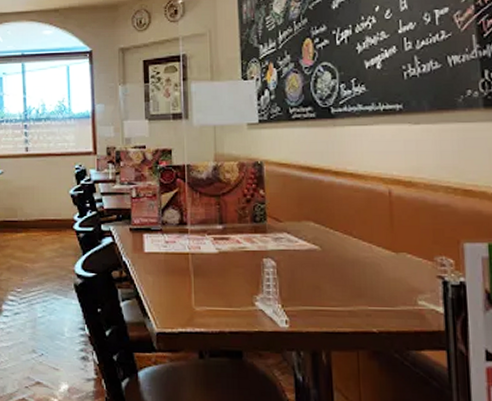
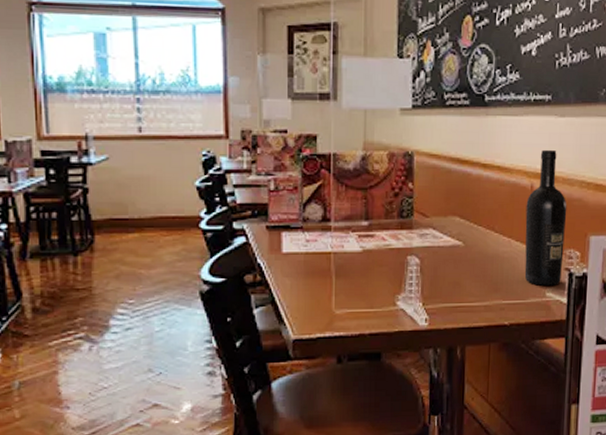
wine bottle: none [385,156,435,293] -> present [524,149,567,286]

